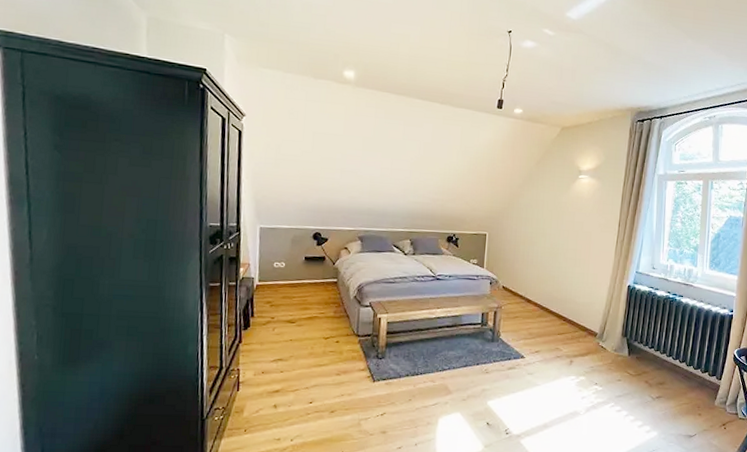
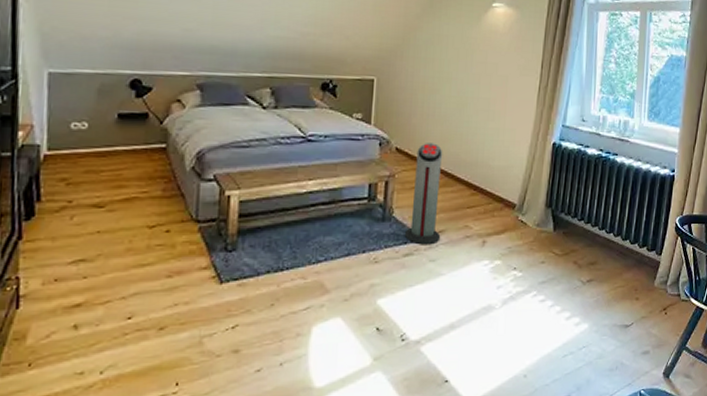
air purifier: none [509,283,539,362] -> present [405,143,443,245]

